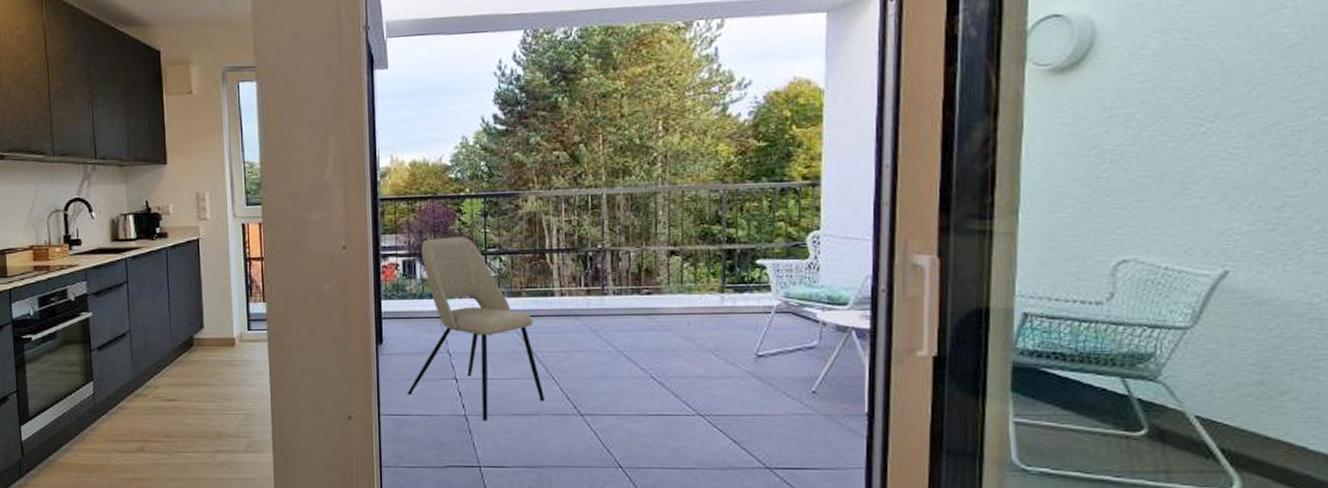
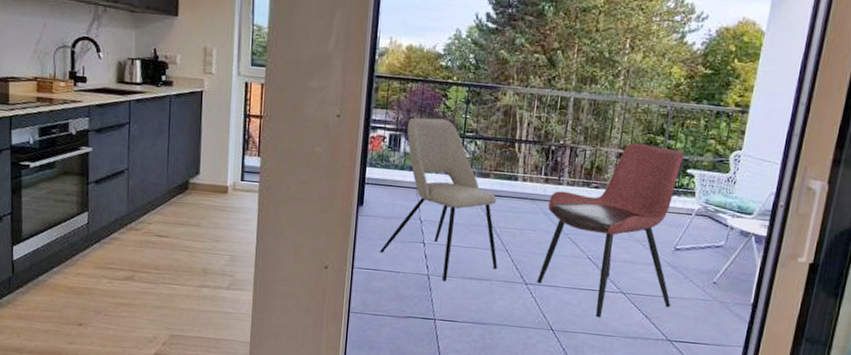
dining chair: none [594,236,763,448] -> present [537,142,685,318]

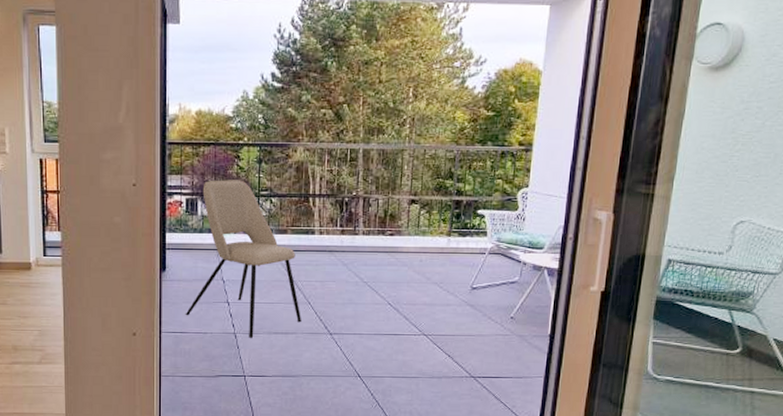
dining chair: present [537,142,685,318] -> none [341,188,474,361]

